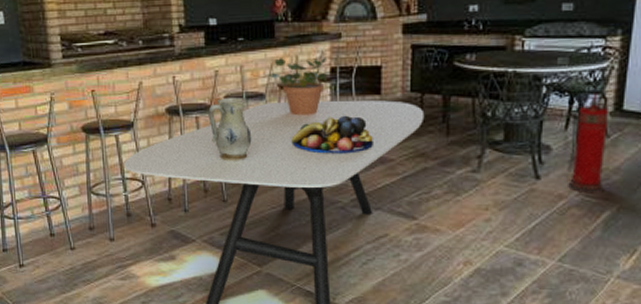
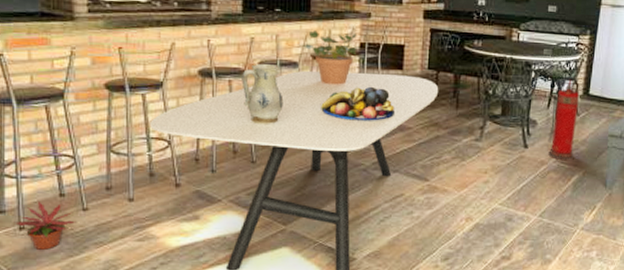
potted plant: none [14,241,66,286] -> present [13,202,77,250]

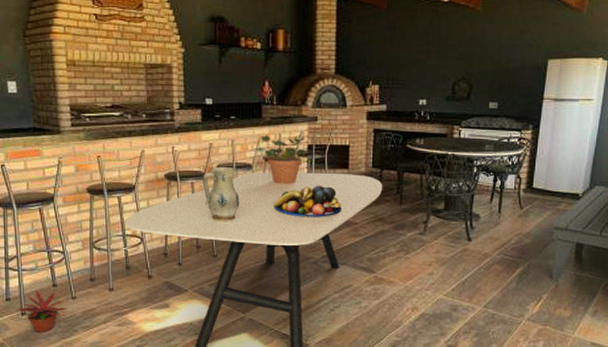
fire extinguisher: present [547,77,580,161] -> none [491,172,523,253]

